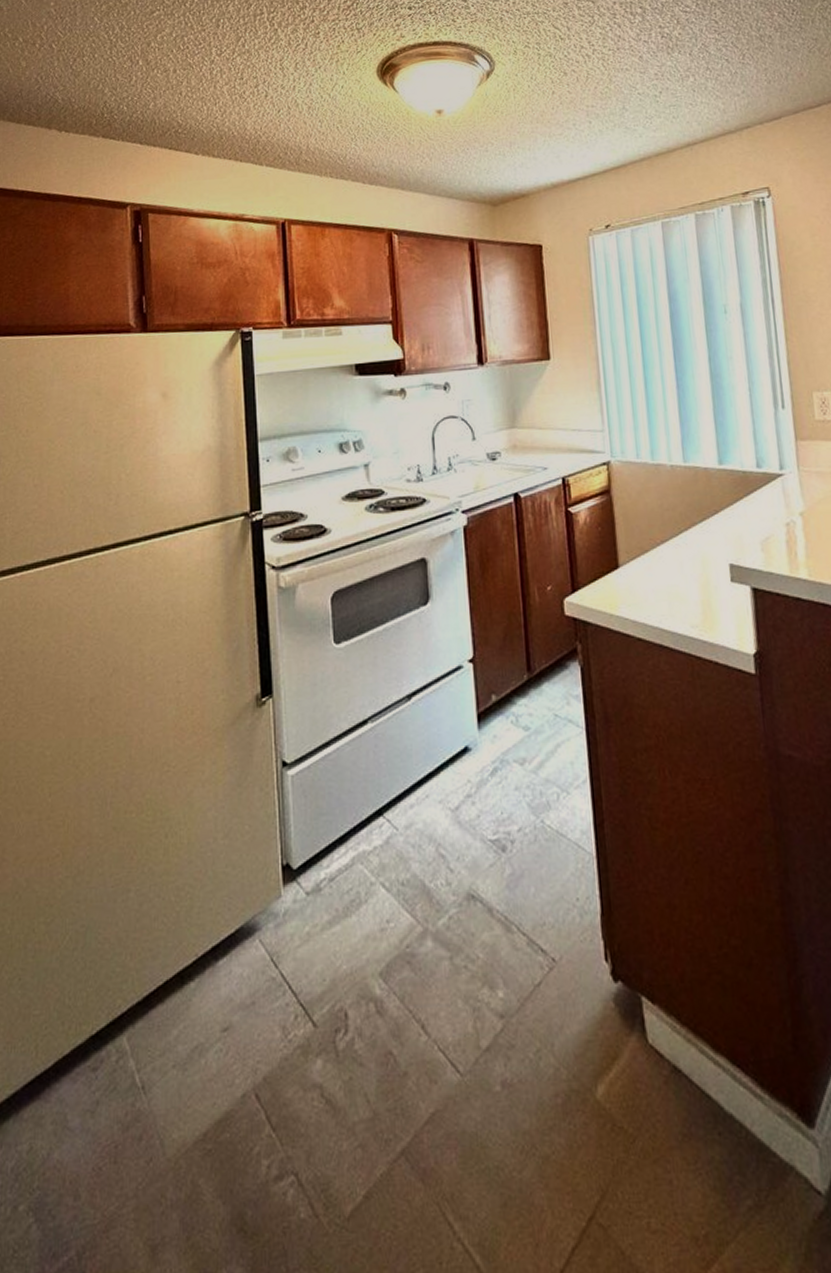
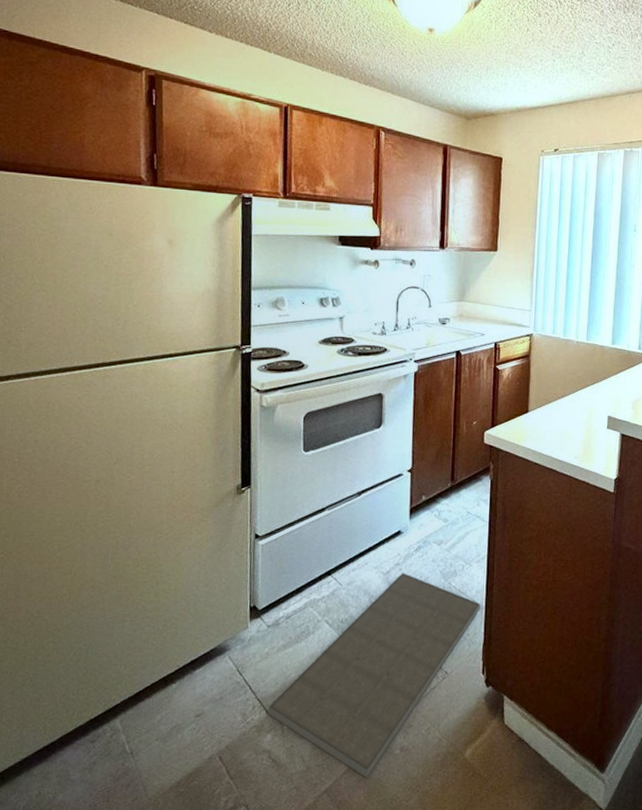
doormat: none [314,808,591,1133] -> present [267,573,481,779]

